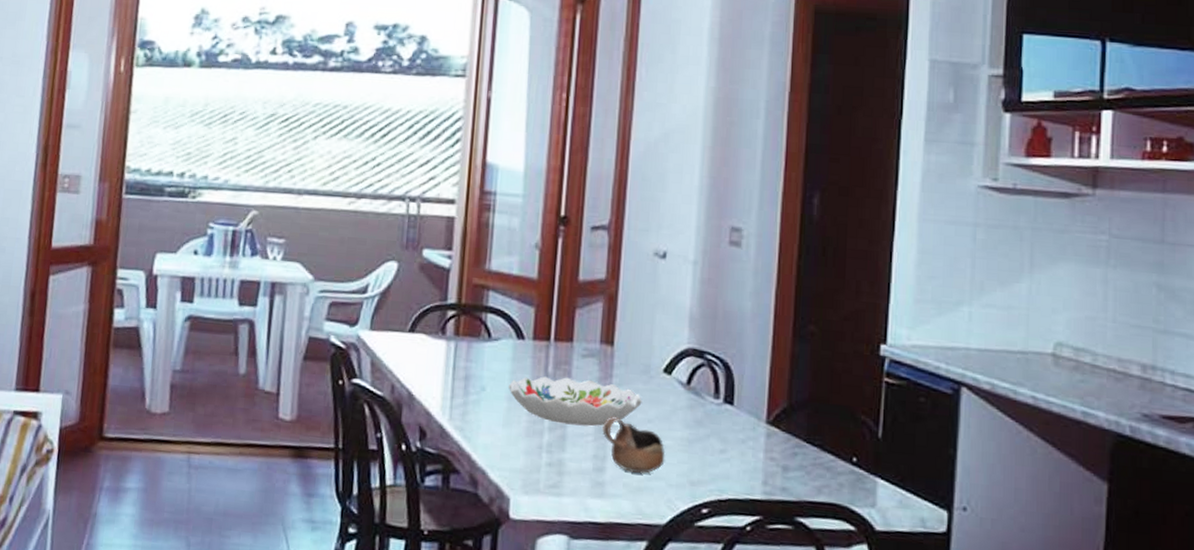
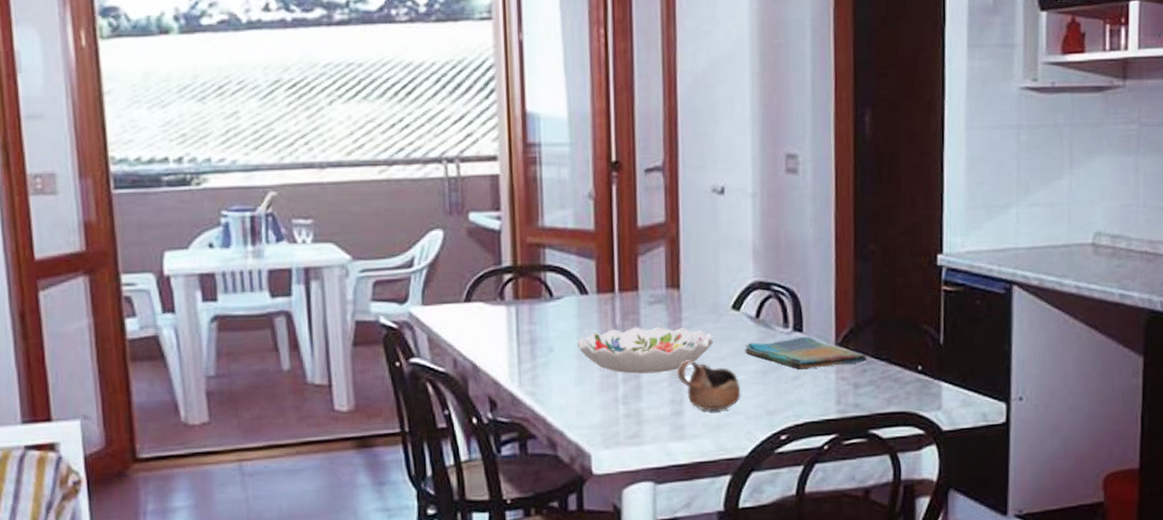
dish towel: none [672,408,798,446] -> present [744,336,867,370]

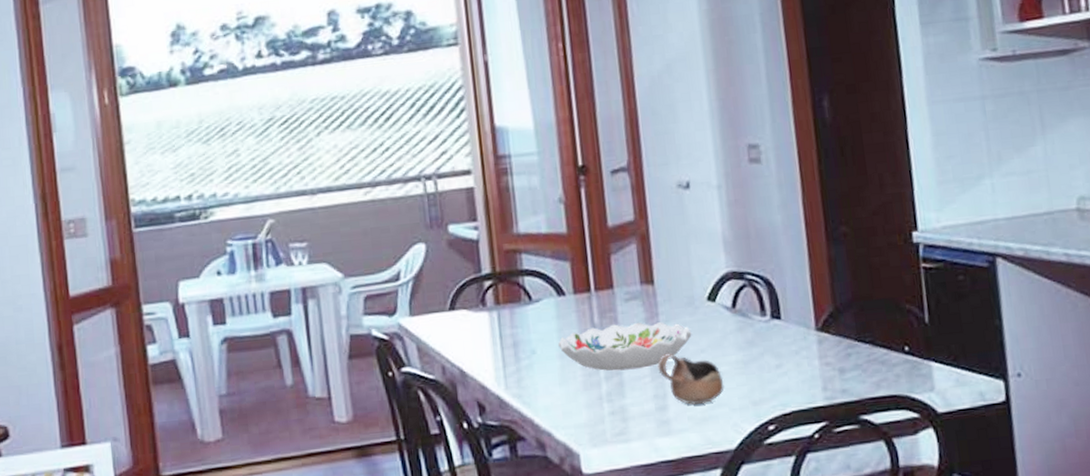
dish towel: present [744,336,867,370] -> none [723,323,850,358]

